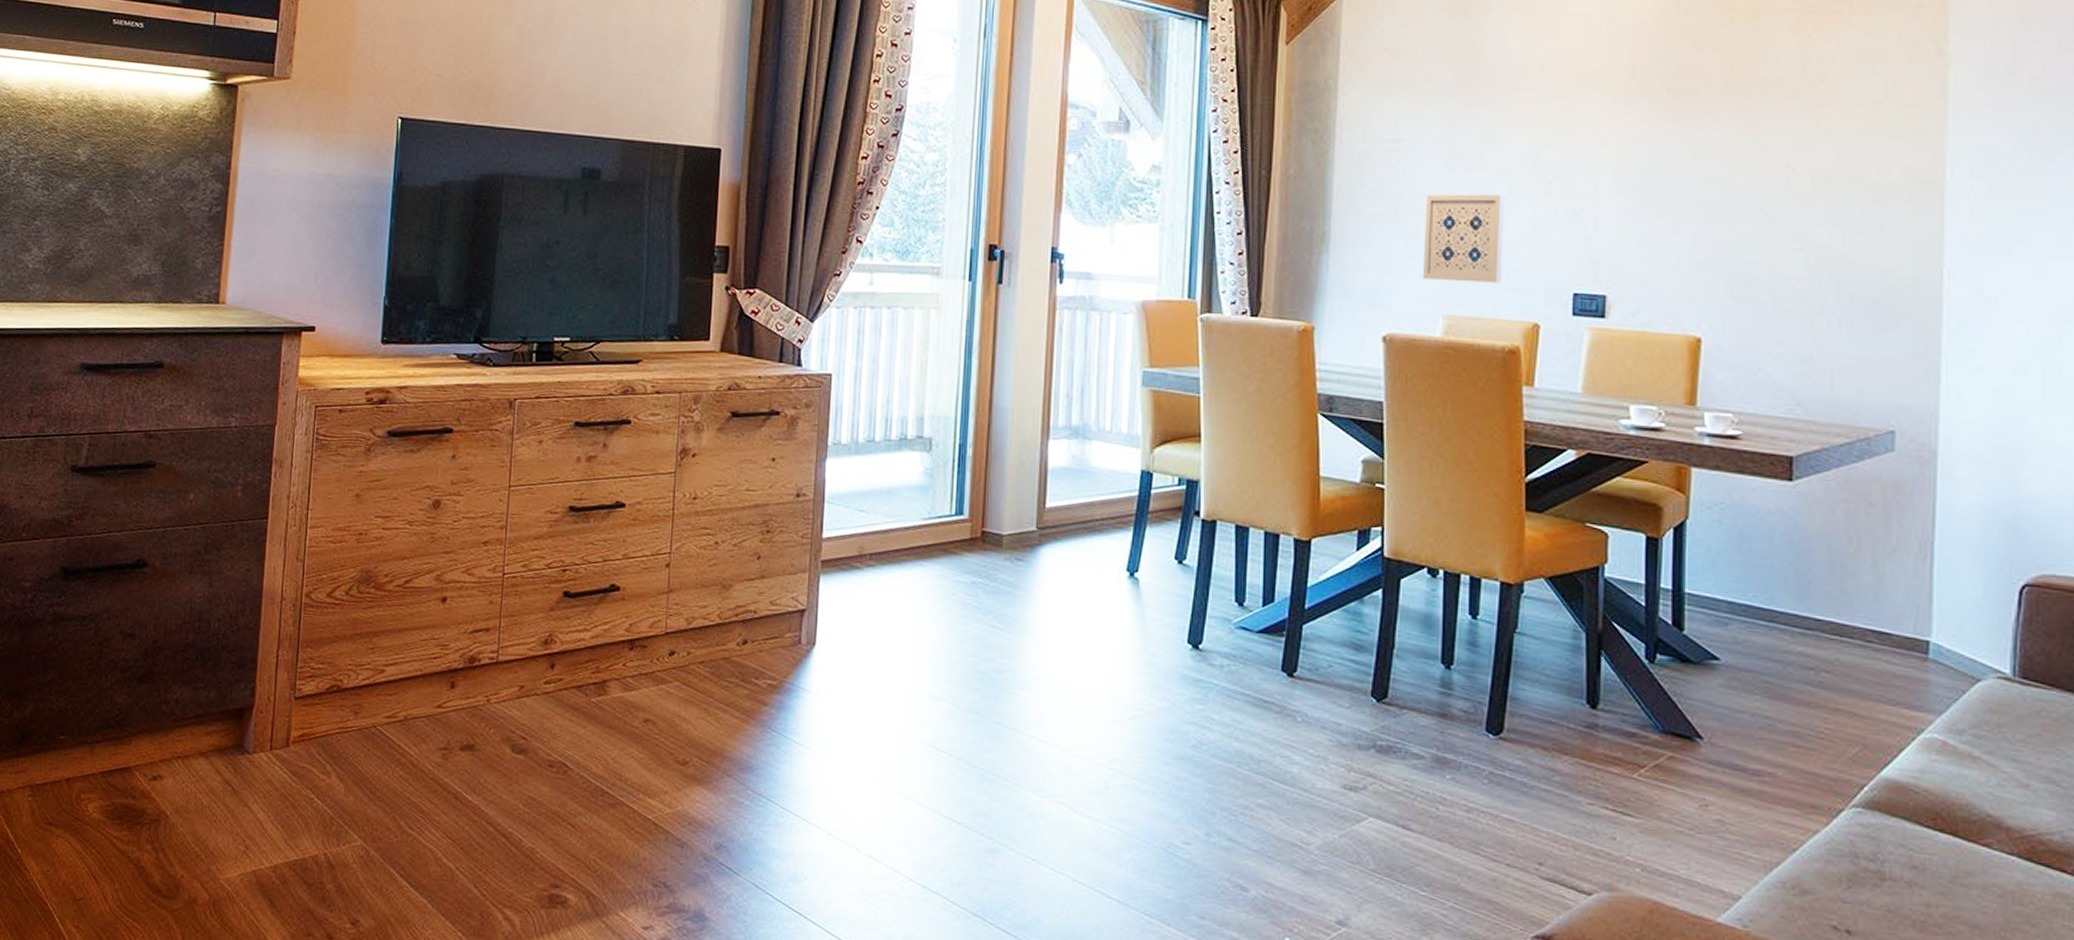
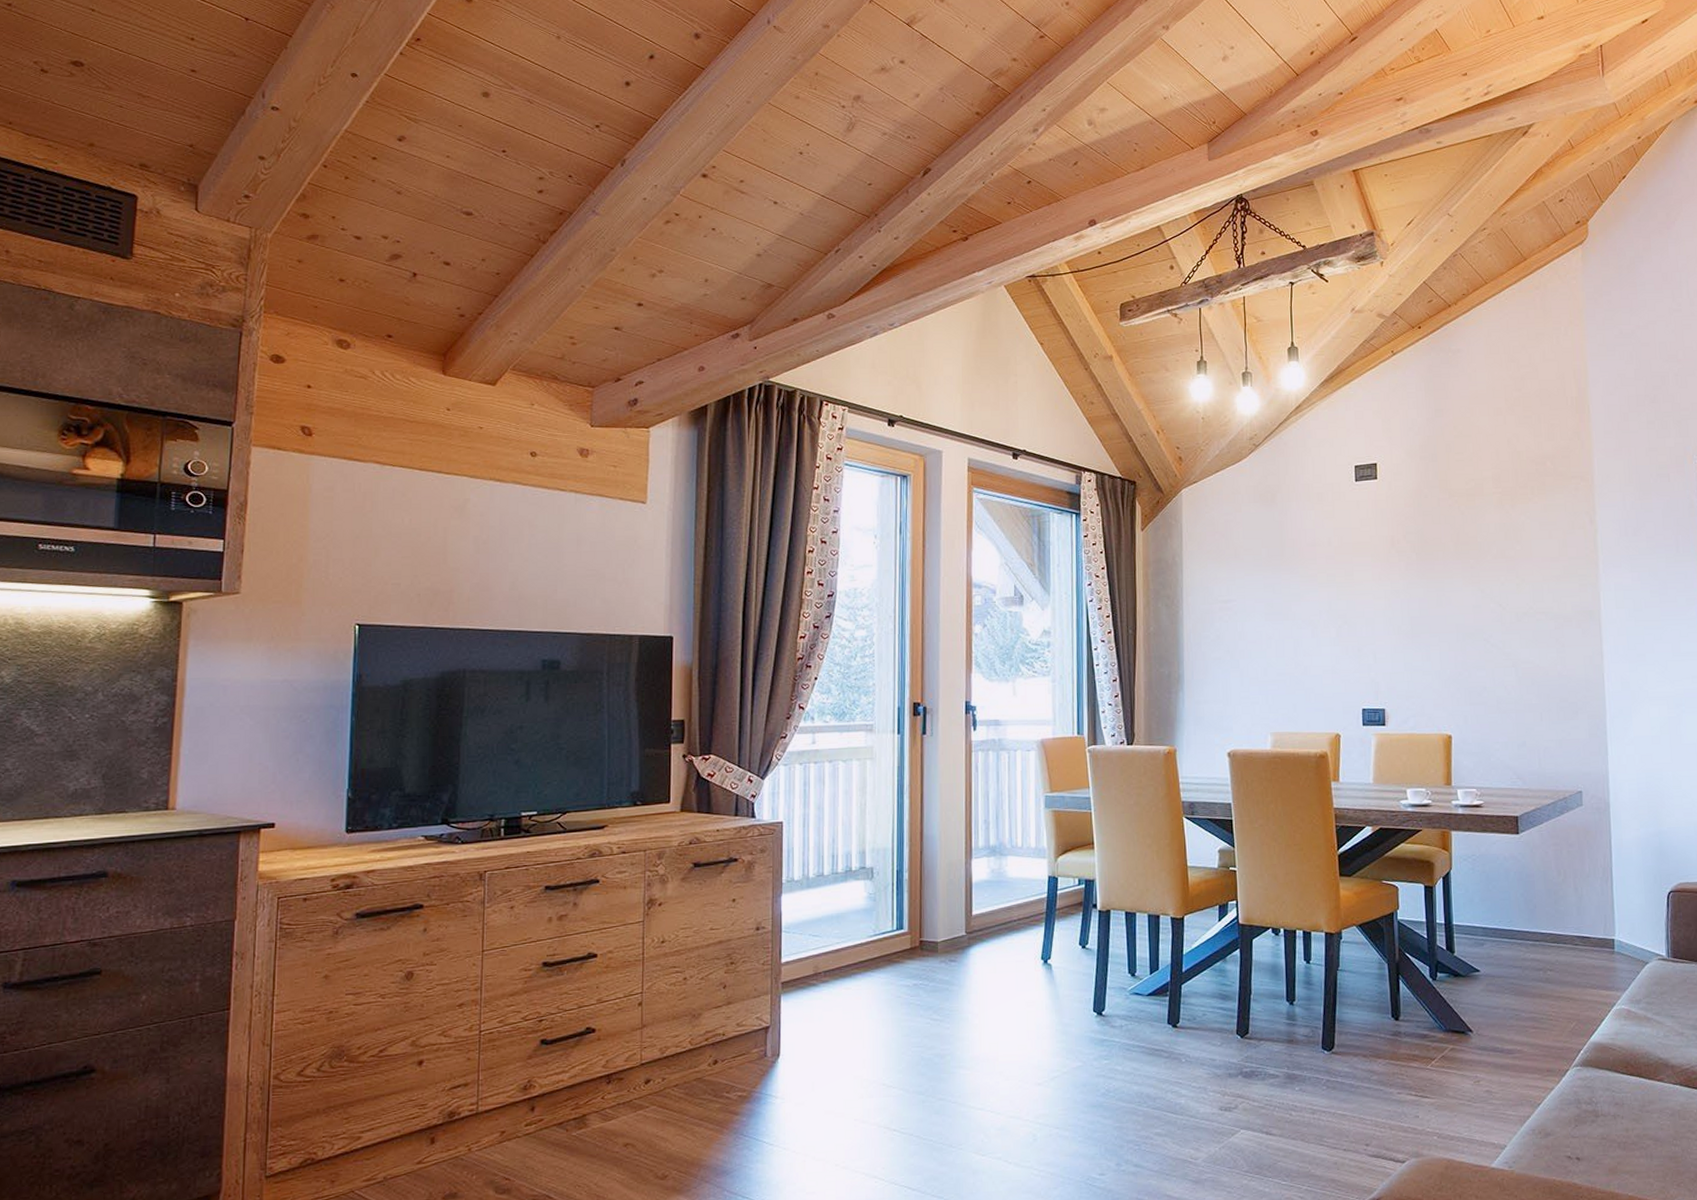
wall art: present [1422,194,1505,283] -> none [1253,638,1311,706]

